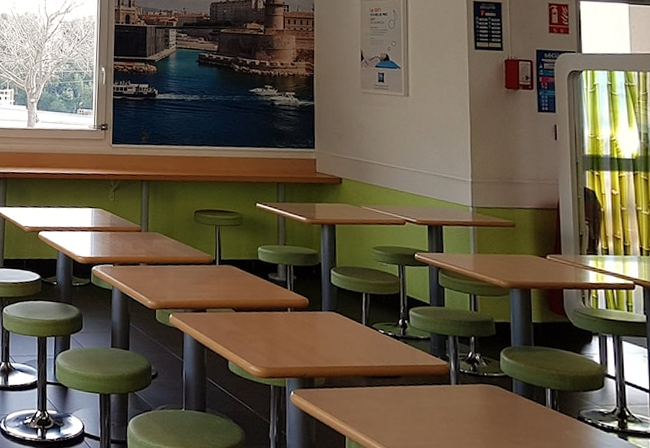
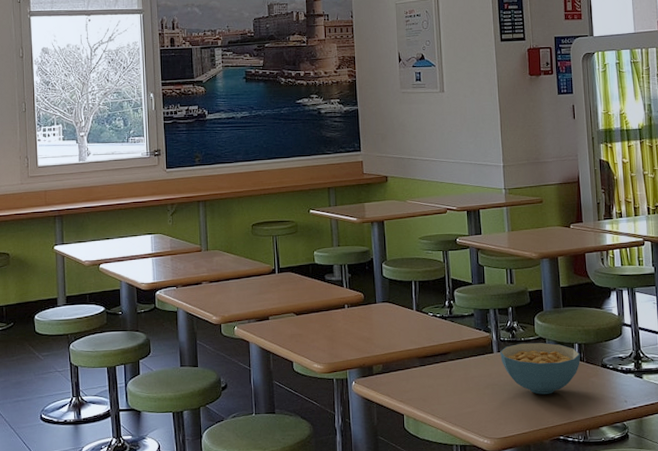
cereal bowl: none [459,378,554,441] -> present [500,343,581,394]

